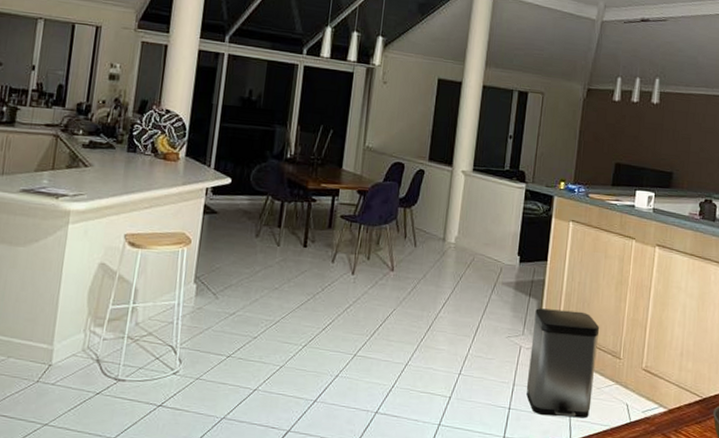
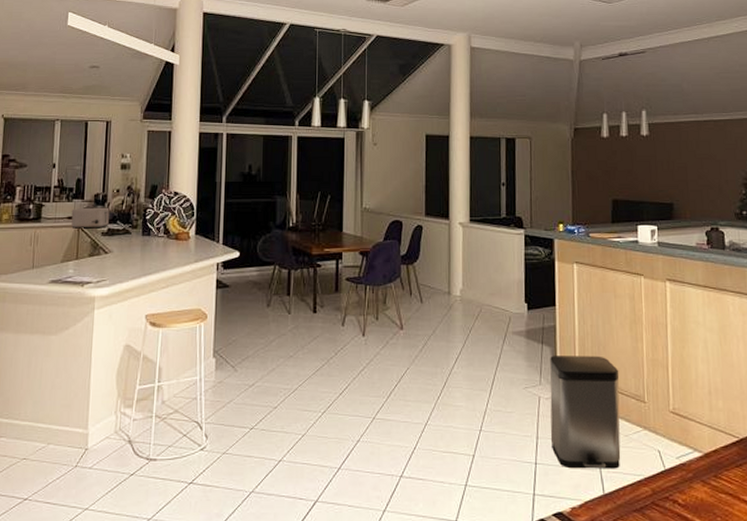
toaster: none [49,115,93,140] -> present [71,207,110,229]

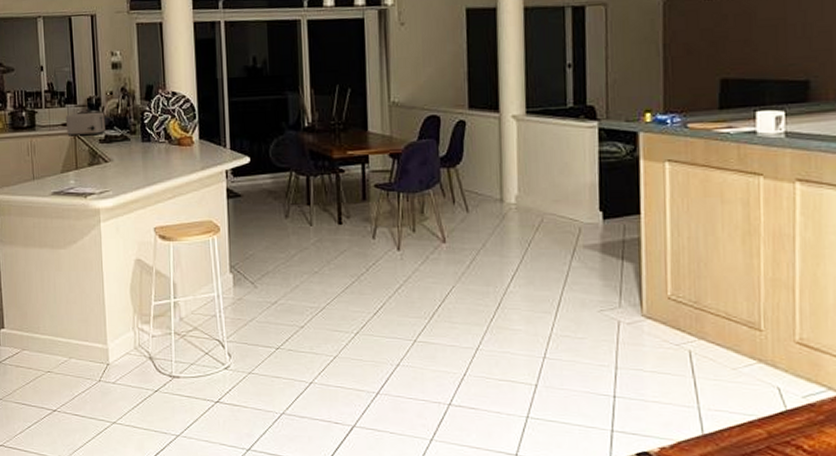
pedal bin: present [550,356,621,469] -> none [632,273,726,407]

